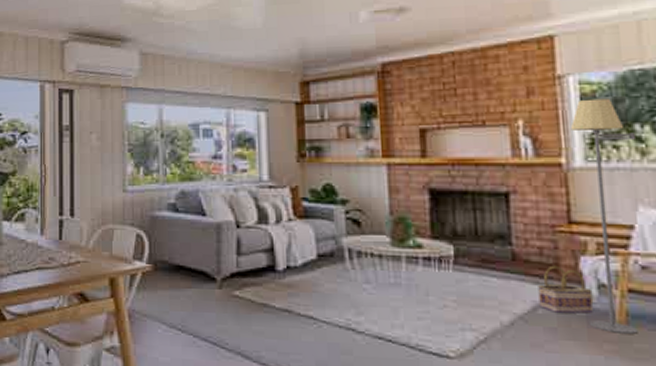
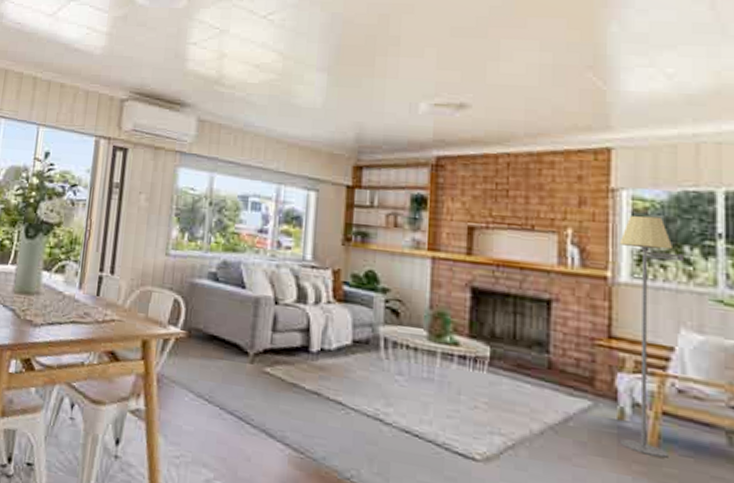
basket: present [538,265,593,314] -> none [571,378,627,432]

